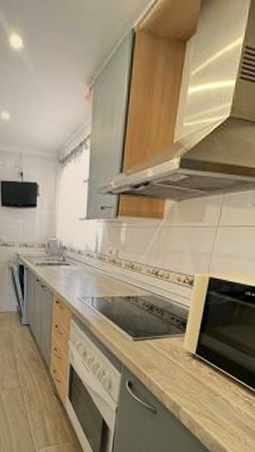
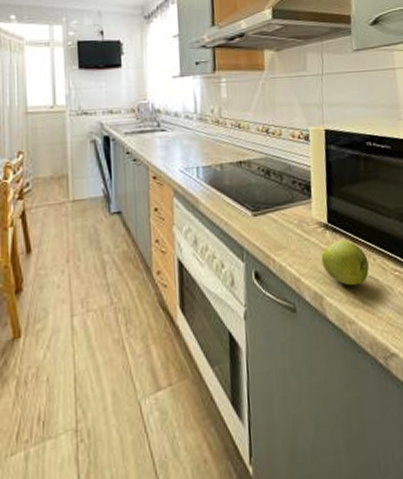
apple: none [184,369,224,403] -> present [321,240,369,286]

